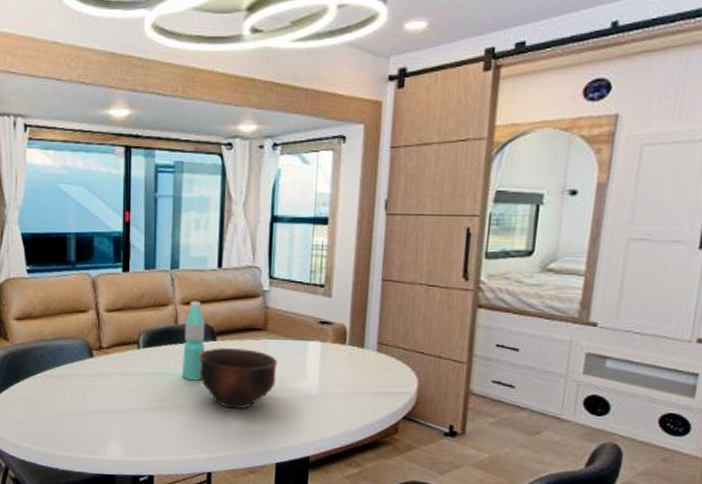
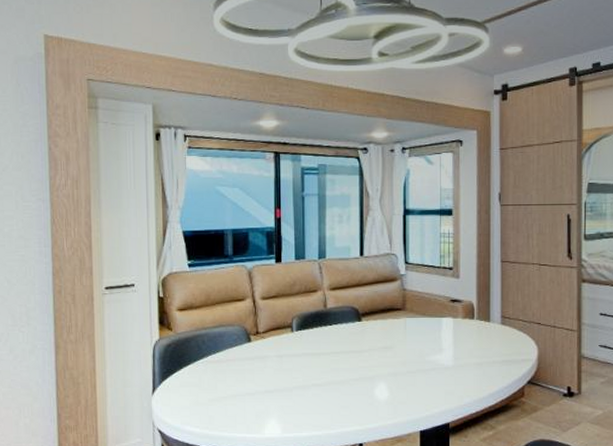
water bottle: present [182,301,206,381] -> none [332,286,351,359]
bowl: present [199,348,277,409] -> none [347,328,416,383]

